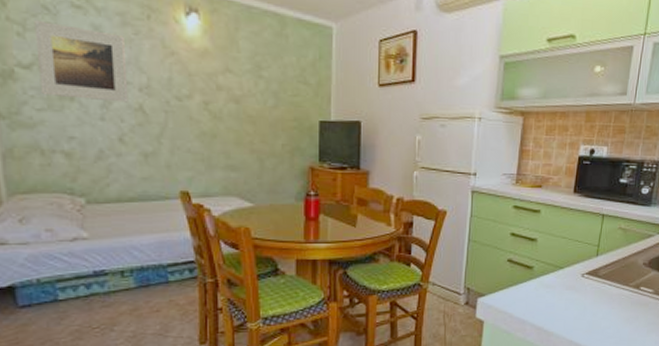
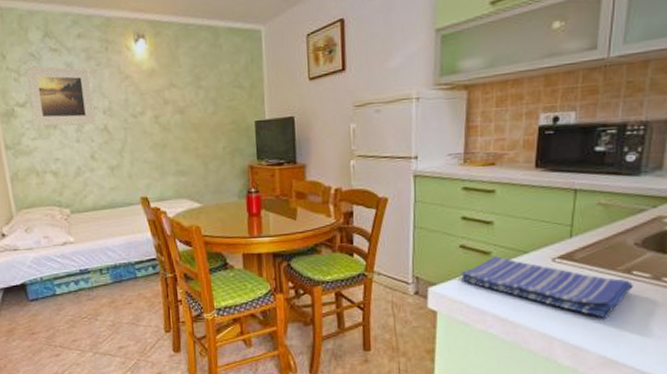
dish towel: none [506,270,640,328] -> present [460,256,633,319]

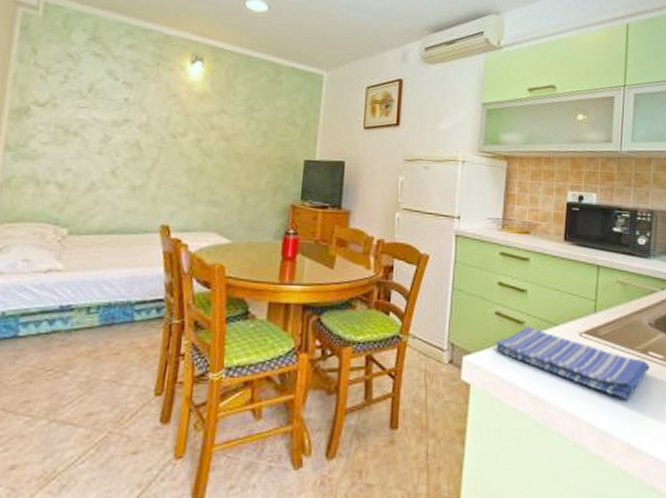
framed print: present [25,65,96,127] -> none [49,65,134,139]

